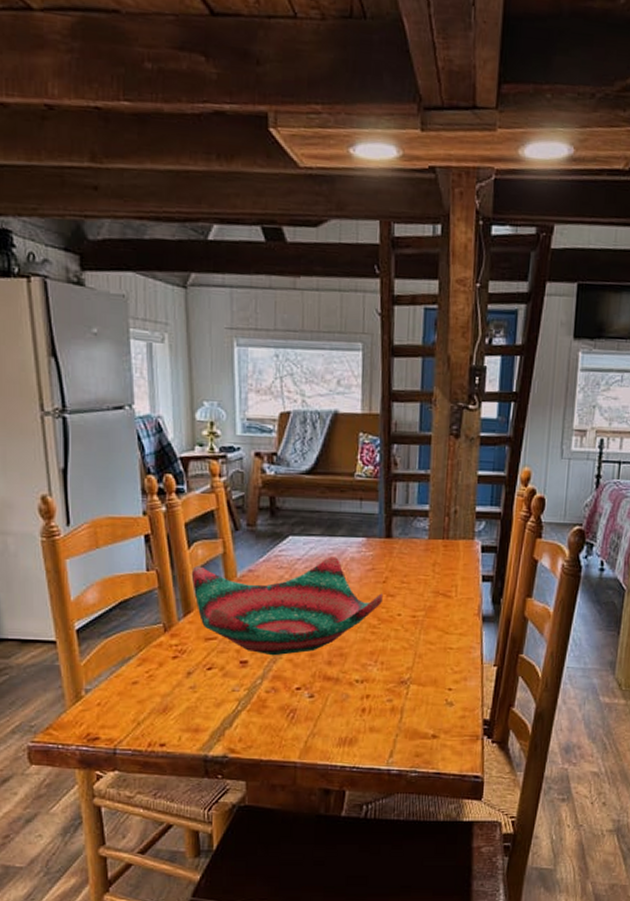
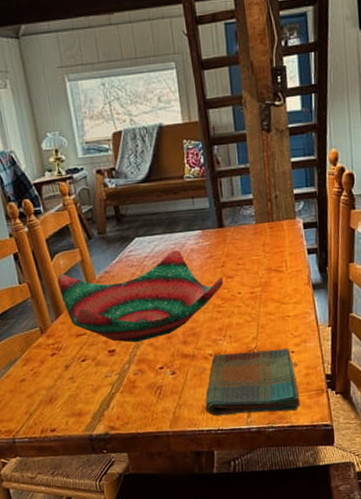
dish towel: none [342,681,451,757] -> present [205,348,301,416]

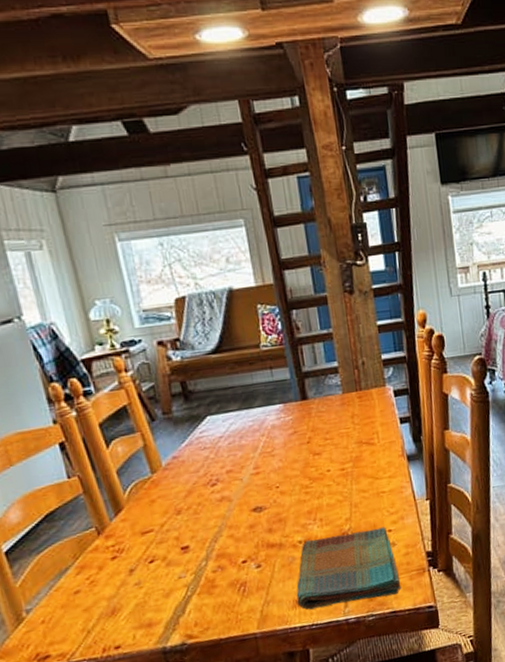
decorative bowl: present [57,250,223,343] -> none [115,427,310,536]

